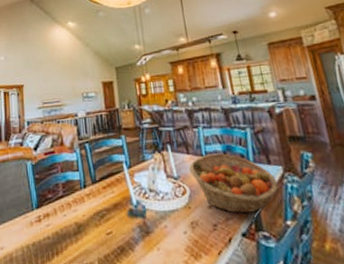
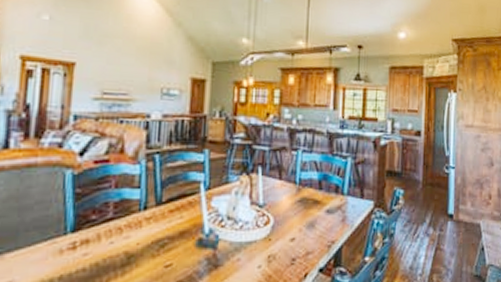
fruit basket: present [188,153,279,214] -> none [277,182,366,248]

